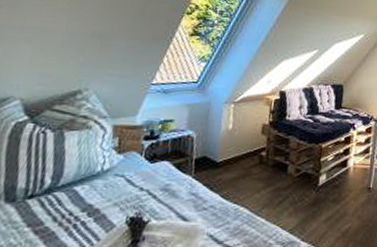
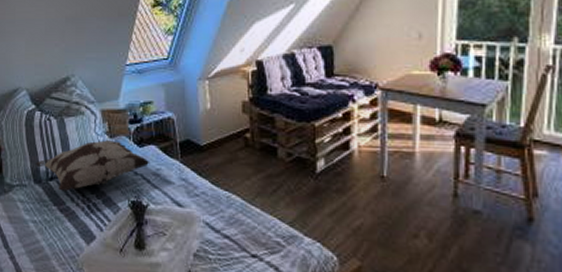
decorative pillow: none [12,155,161,210] -> present [35,140,150,191]

